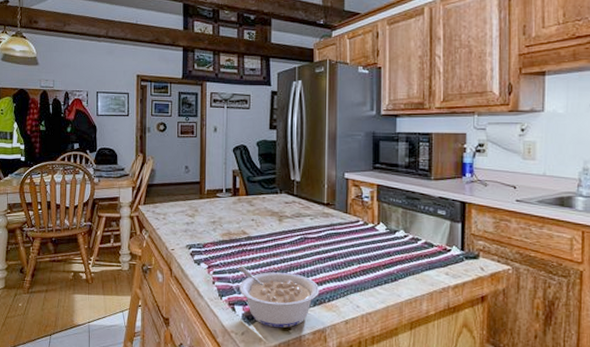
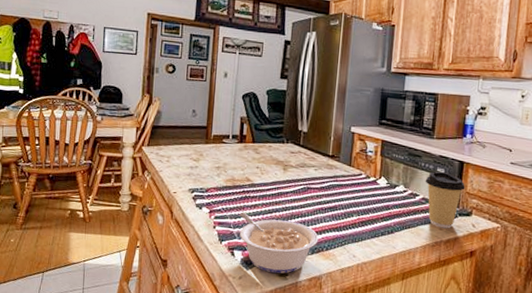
coffee cup: none [426,214,470,274] -> present [425,171,466,229]

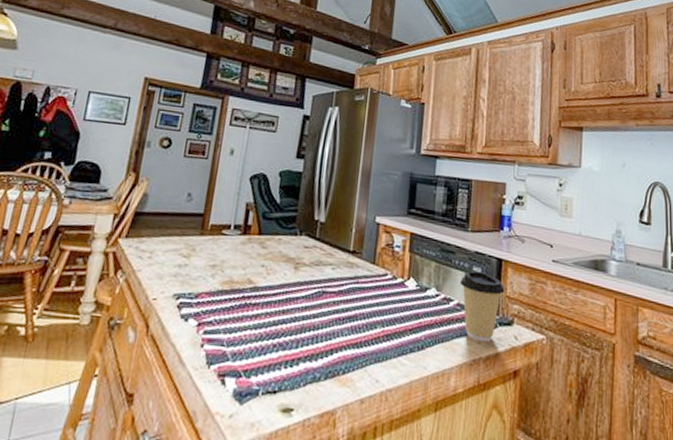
legume: present [239,212,319,274] -> none [234,324,334,409]

